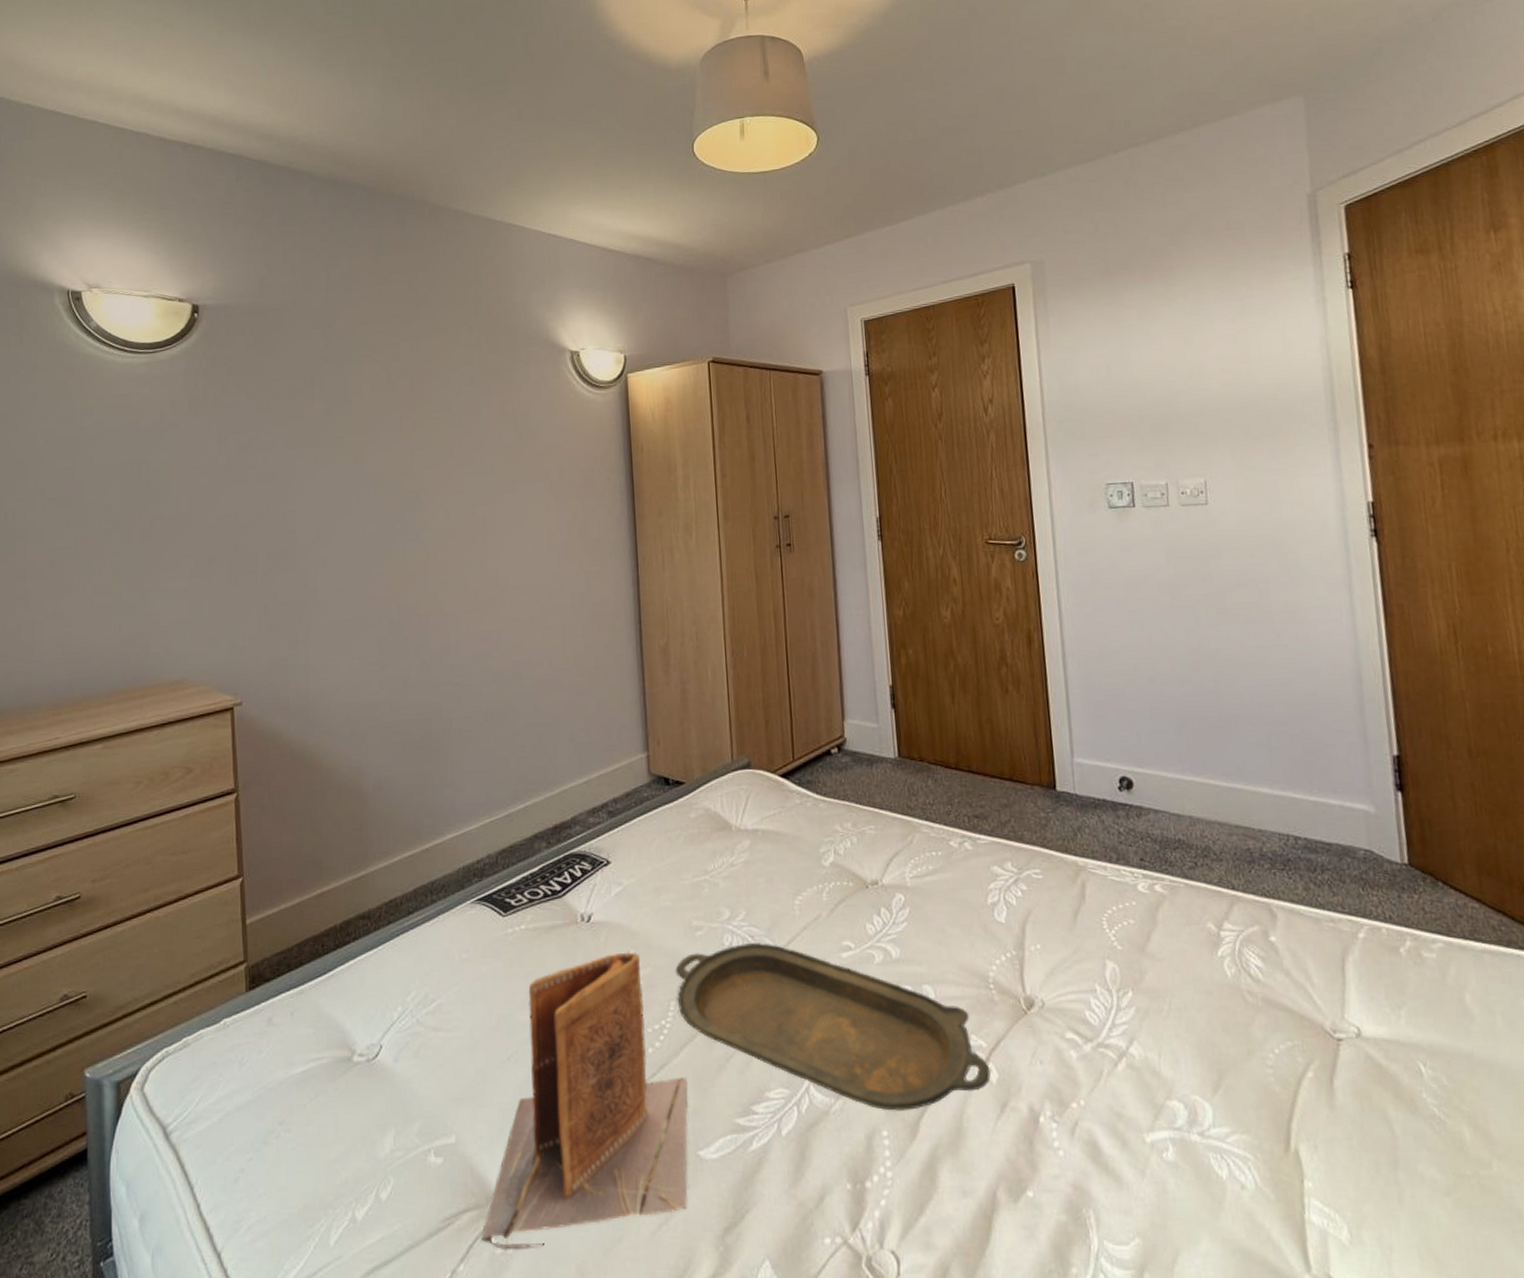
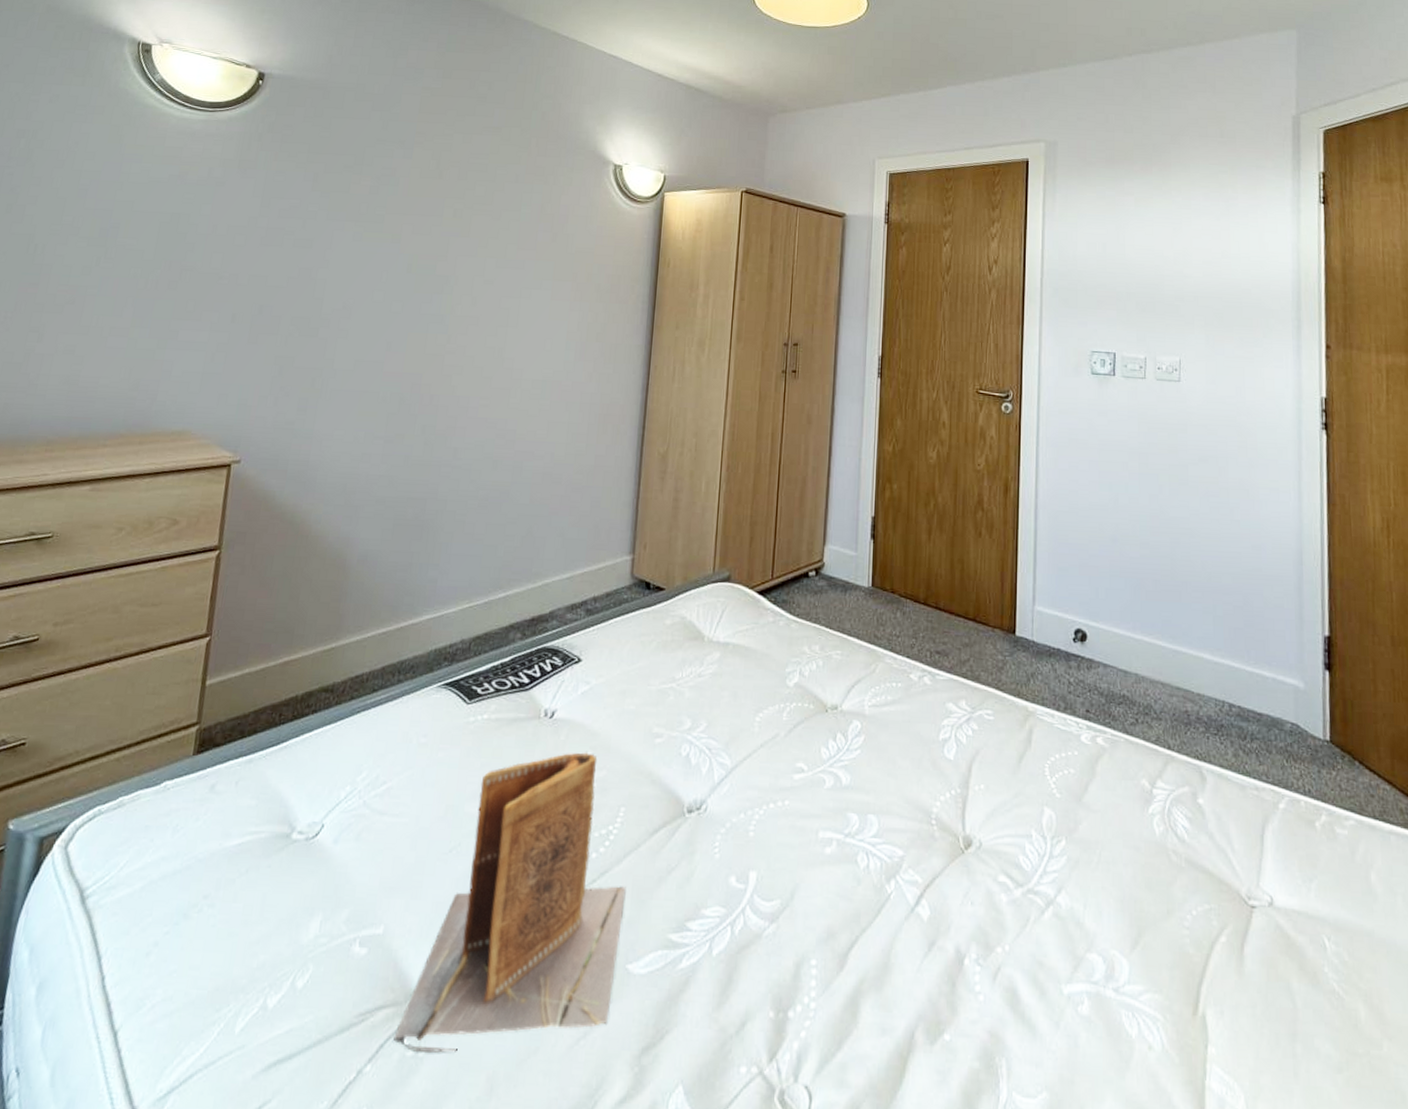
serving tray: present [675,942,991,1111] -> none [628,754,923,941]

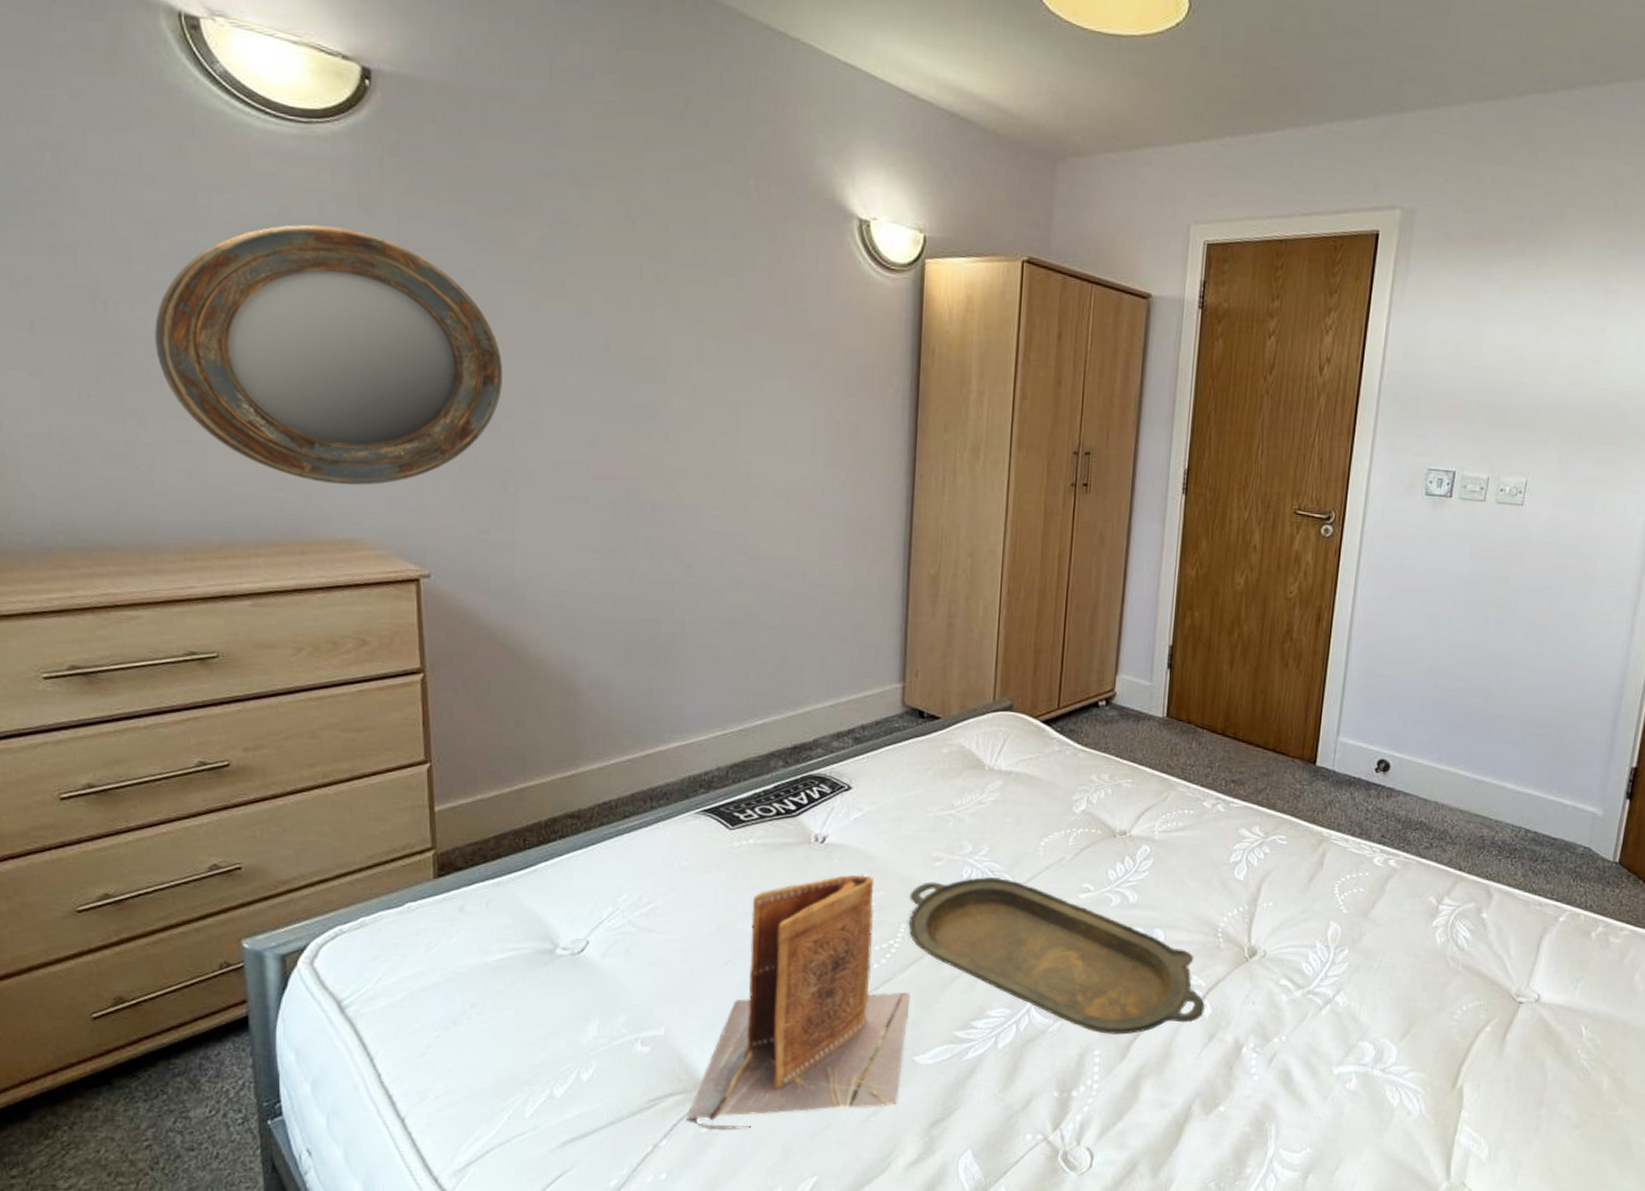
home mirror: none [64,183,327,385] -> present [155,224,502,485]
serving tray: none [628,754,923,941] -> present [909,876,1205,1035]

